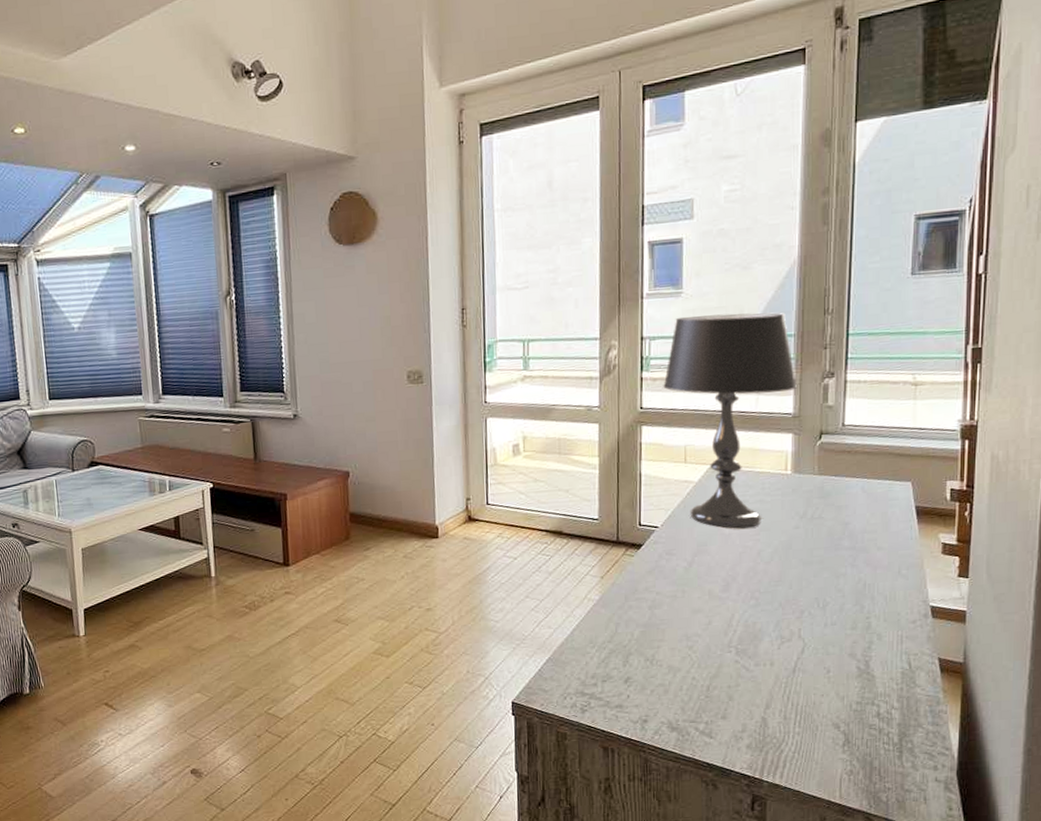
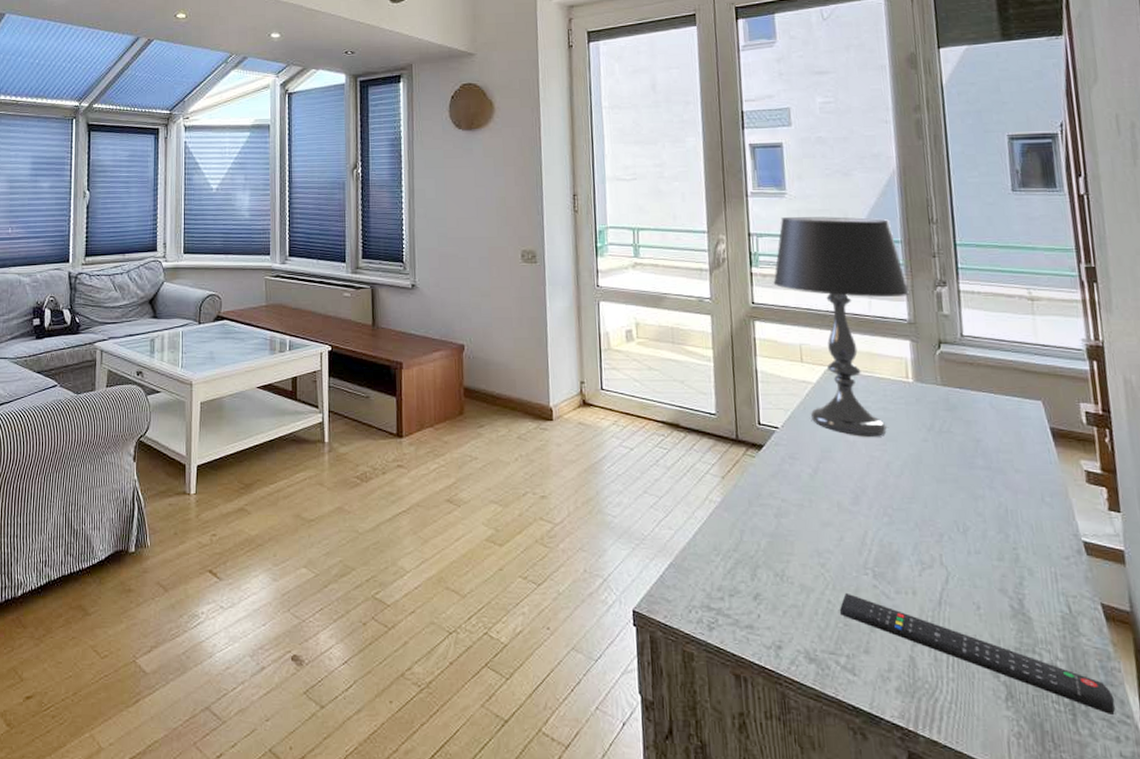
remote control: none [702,669,937,750] -> present [839,592,1115,716]

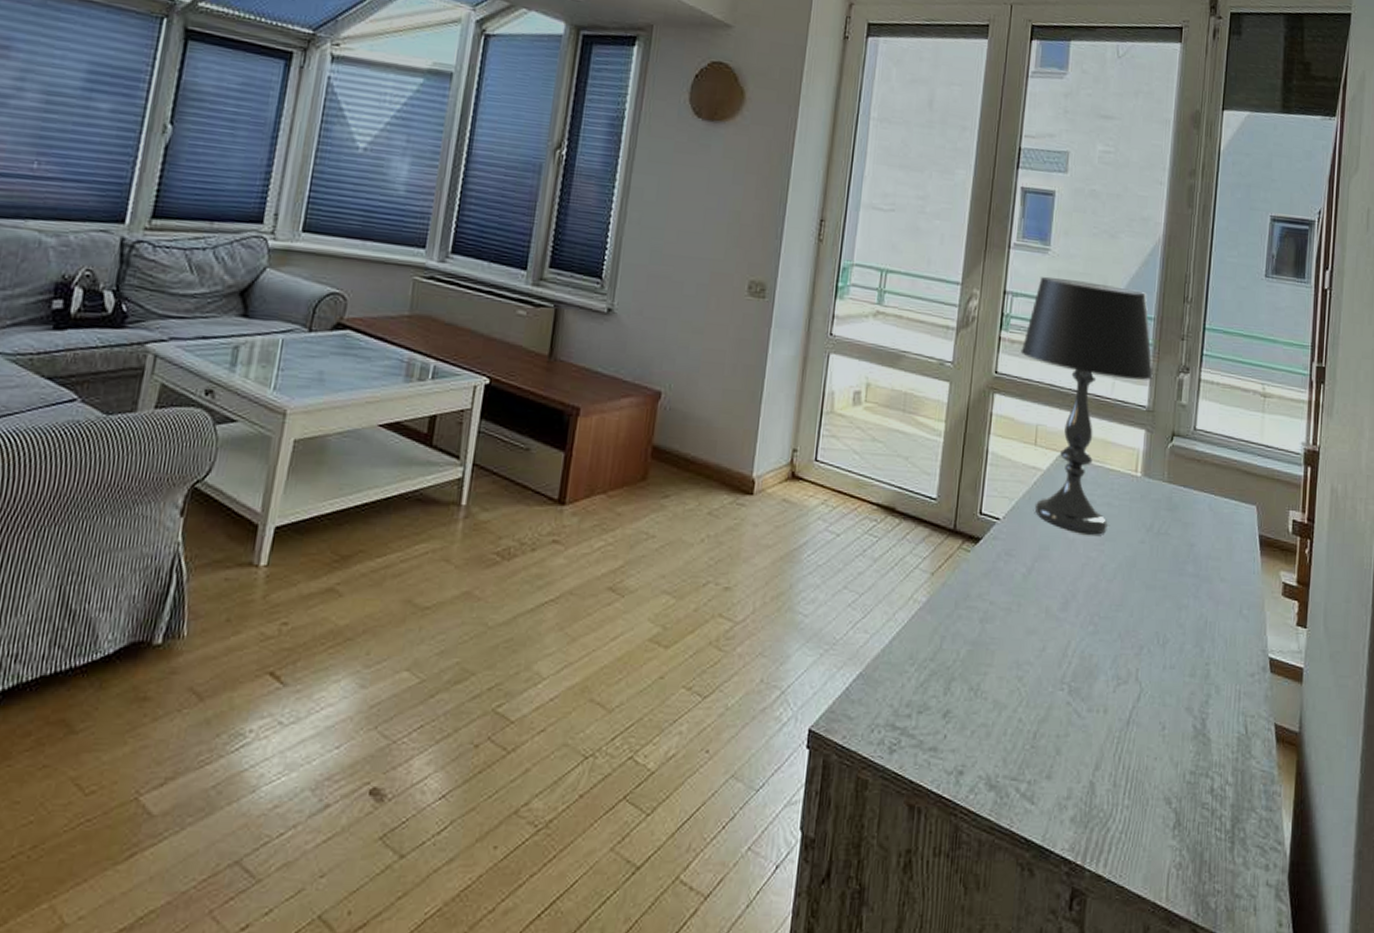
remote control: present [839,592,1115,716] -> none [1028,710,1270,843]

